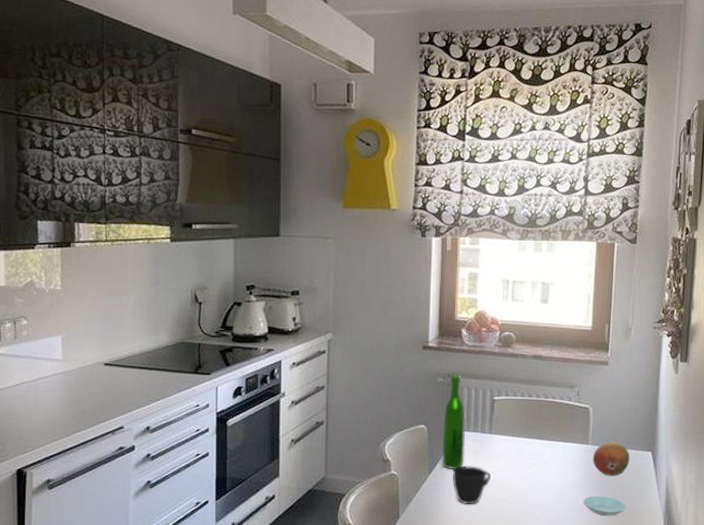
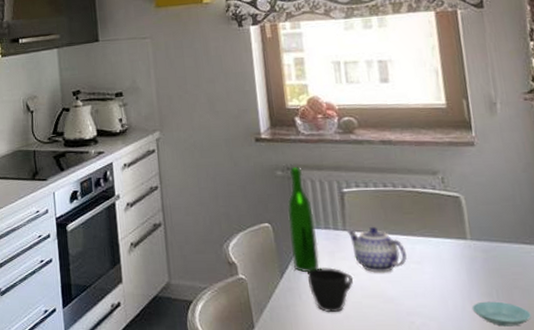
teapot: none [491,431,538,471] -> present [346,226,407,273]
fruit: present [592,441,630,476] -> none [474,235,525,277]

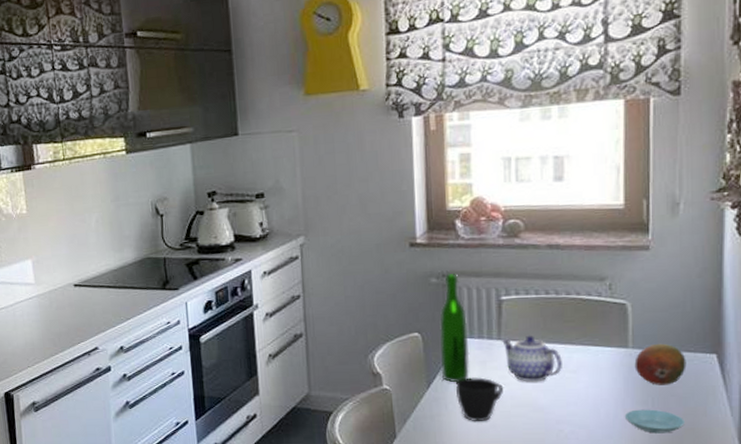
fruit: none [474,235,525,277] -> present [634,343,687,385]

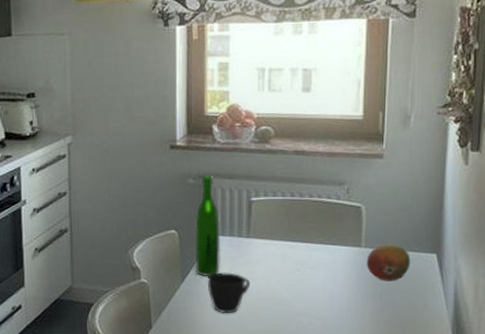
teapot: present [501,335,562,382] -> none [250,234,303,277]
saucer: present [624,409,685,434] -> none [355,303,407,325]

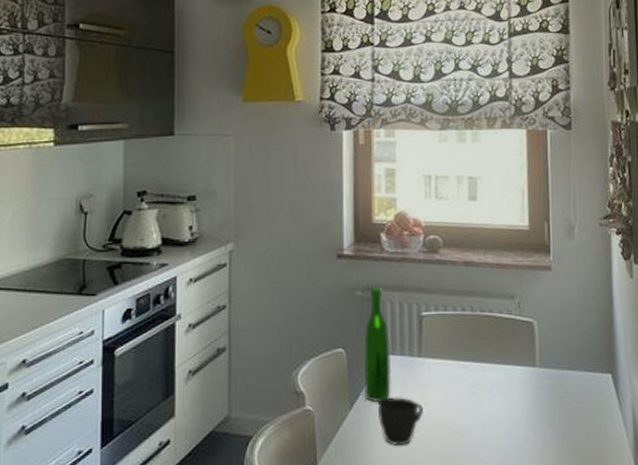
fruit: present [366,243,411,281] -> none [542,362,587,406]

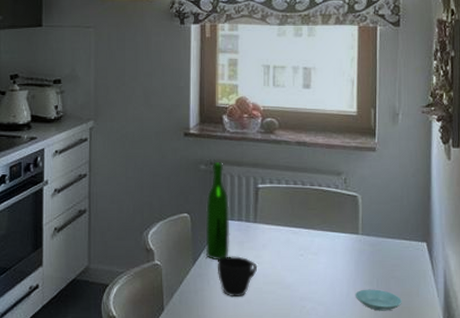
saucer: none [534,430,588,456] -> present [355,289,402,311]

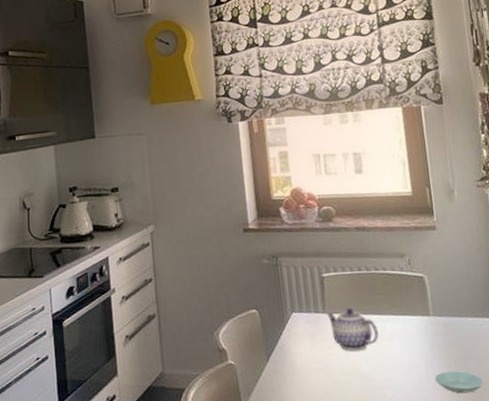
wine bottle: present [205,161,230,259] -> none [273,254,302,354]
cup: present [217,255,258,298] -> none [290,348,332,392]
teapot: none [256,219,306,262] -> present [325,307,379,351]

